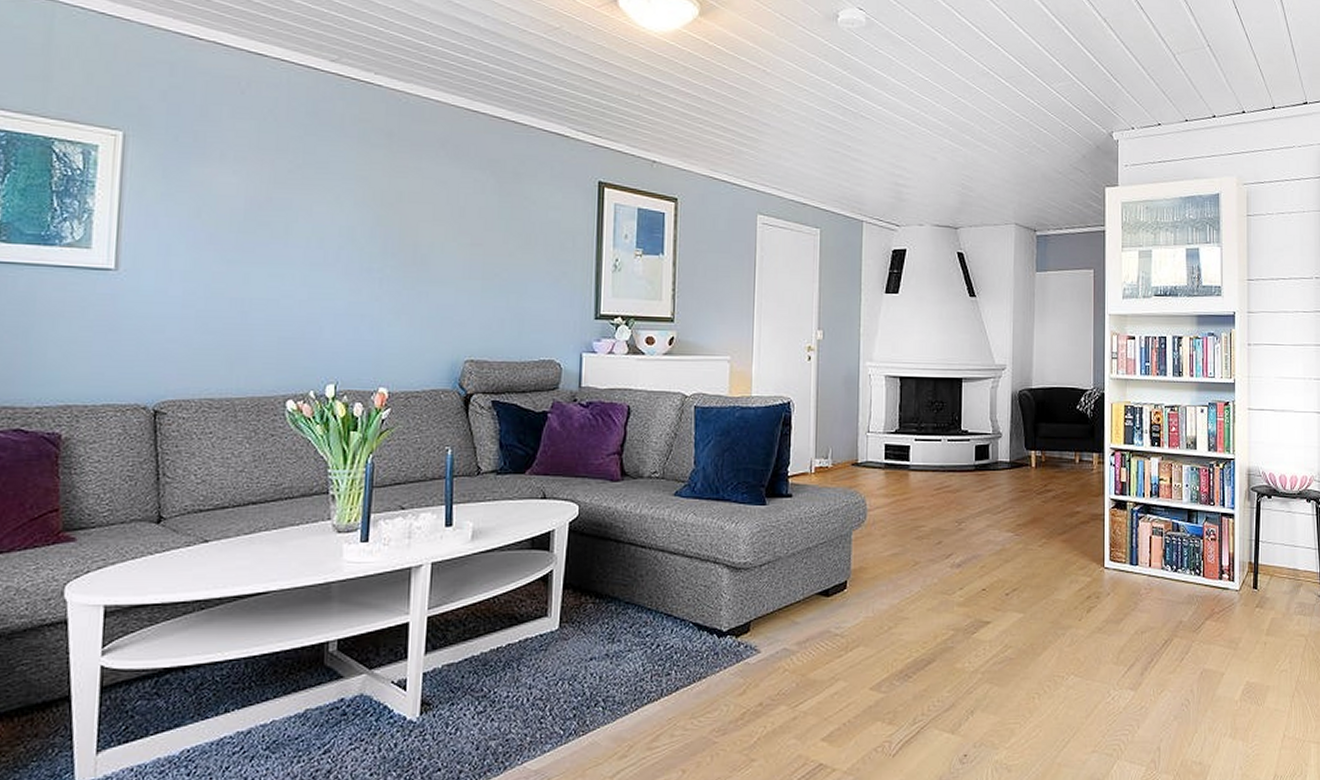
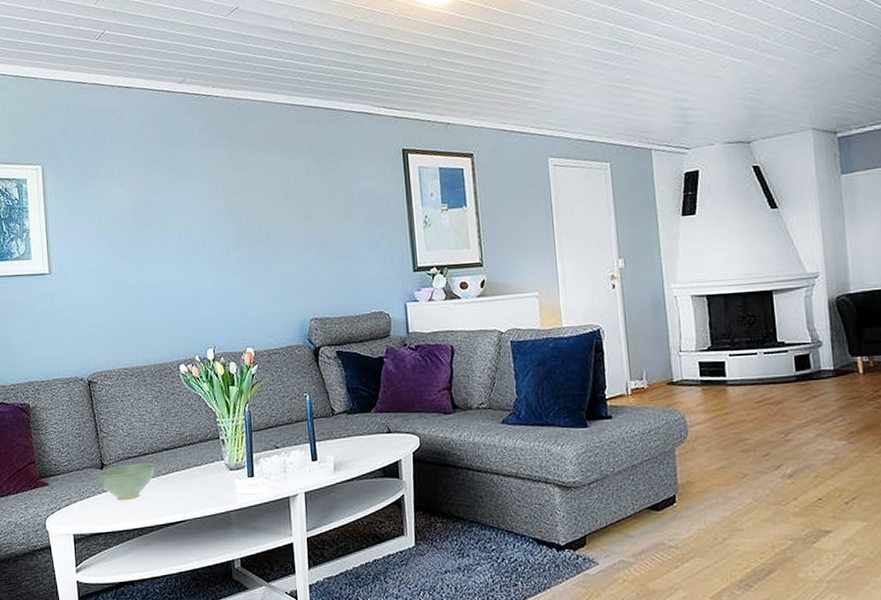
bowl: none [150,518,237,565] -> present [97,463,156,501]

